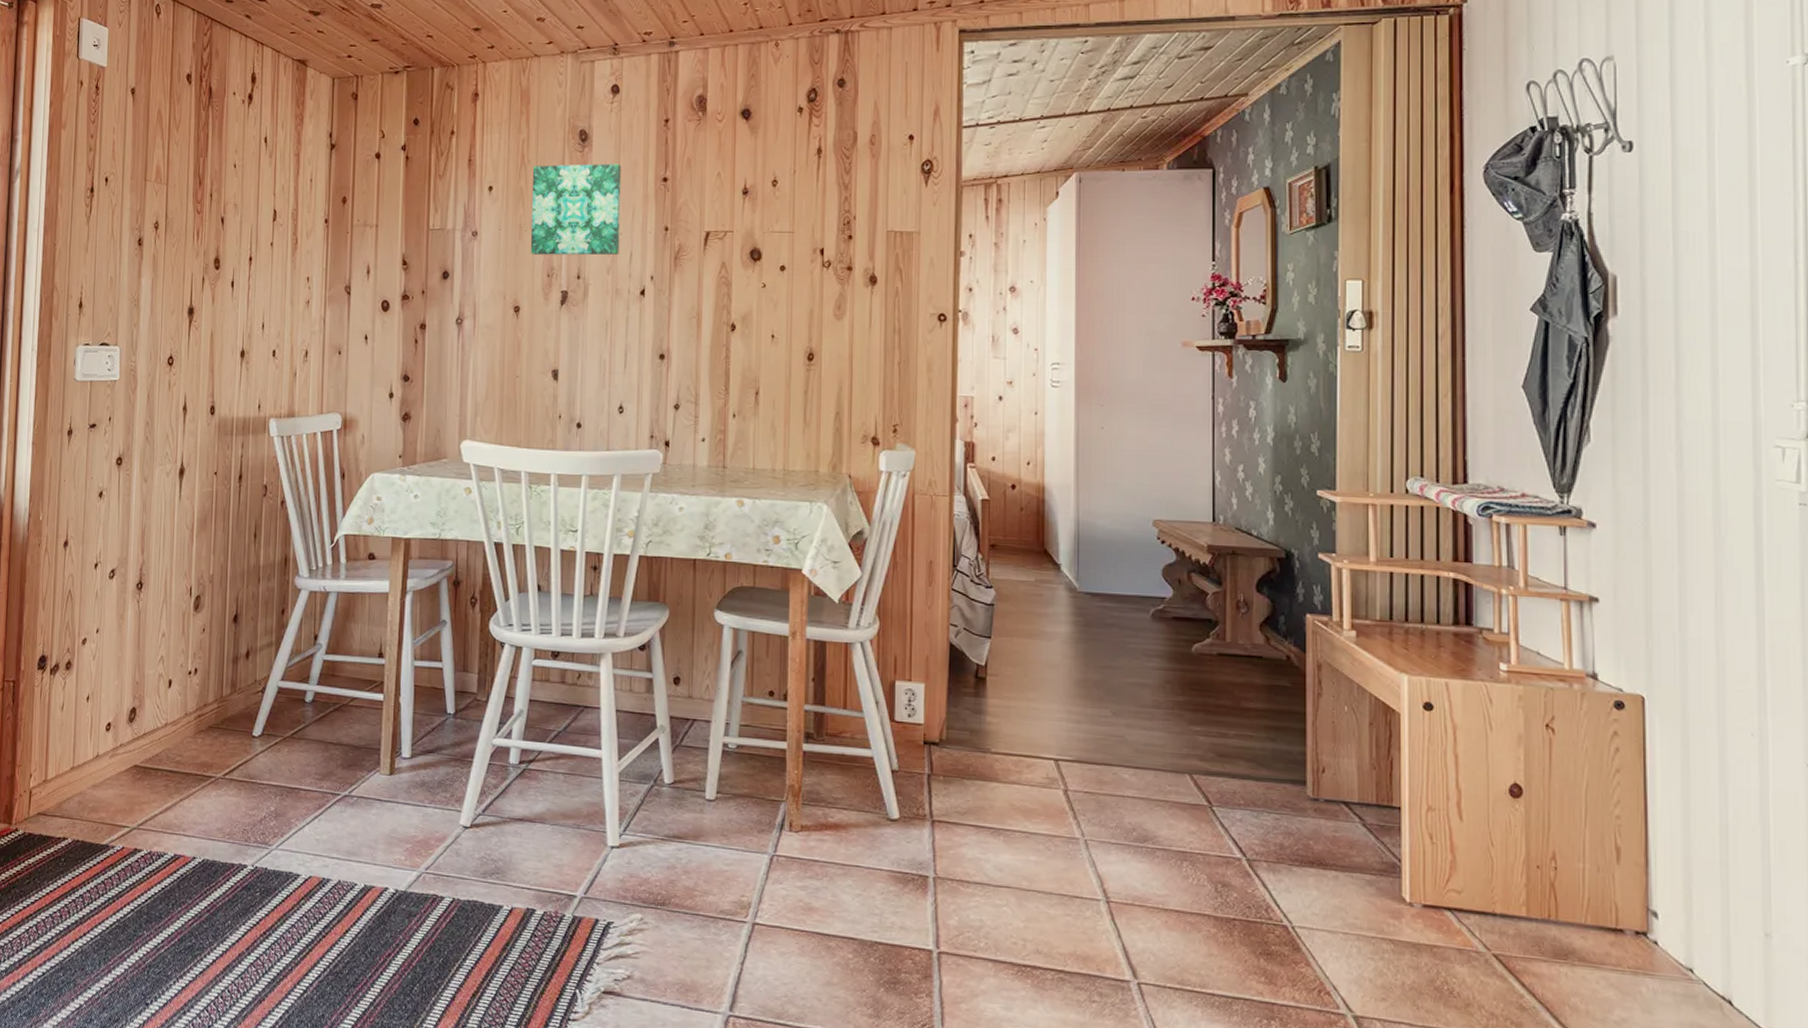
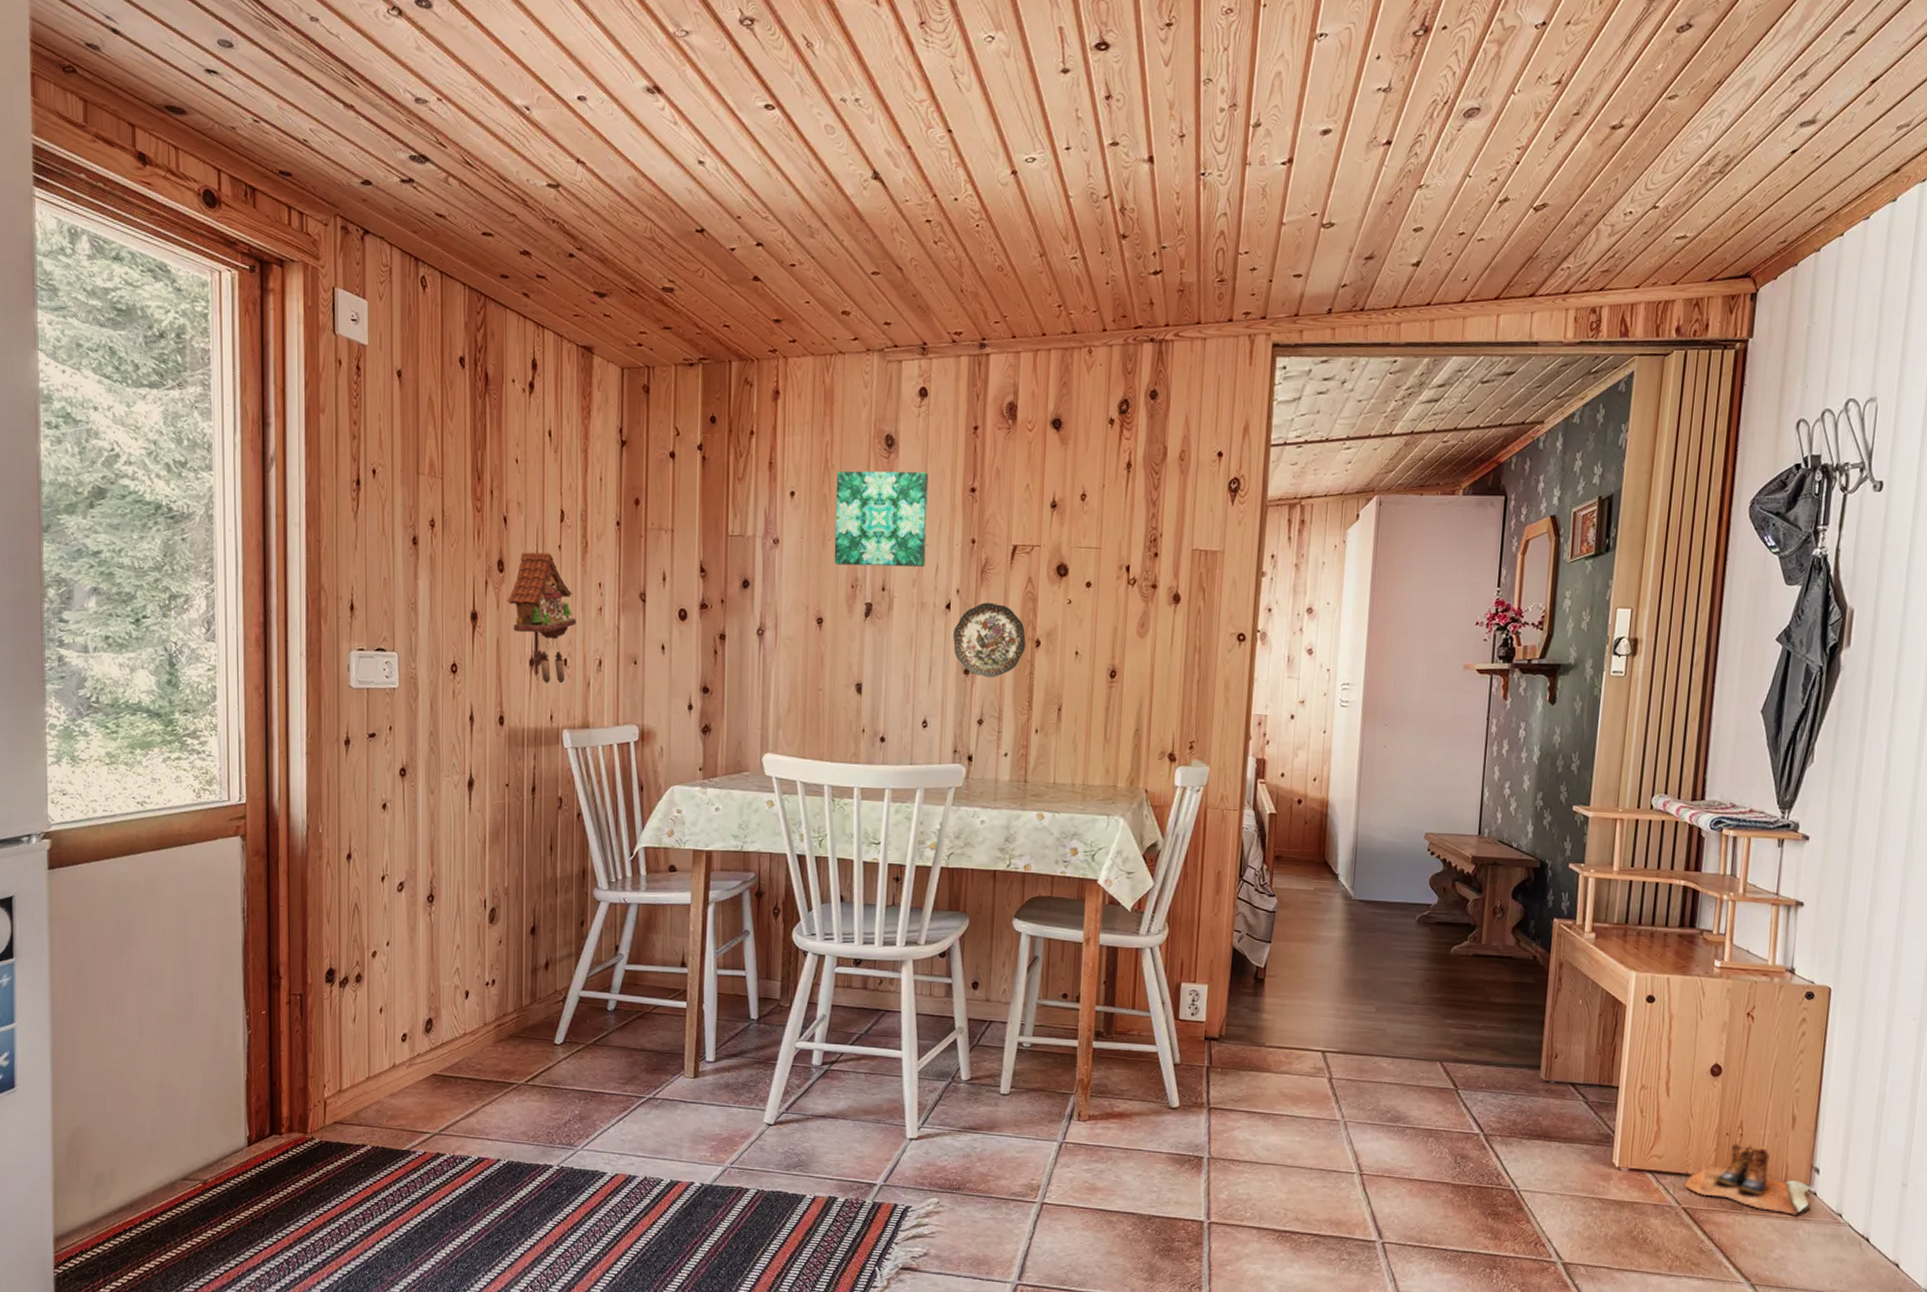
cuckoo clock: none [221,250,285,374] -> present [506,552,576,684]
decorative plate: none [648,288,721,363] -> present [953,602,1026,678]
boots: none [1493,876,1649,968] -> present [1685,1141,1810,1215]

